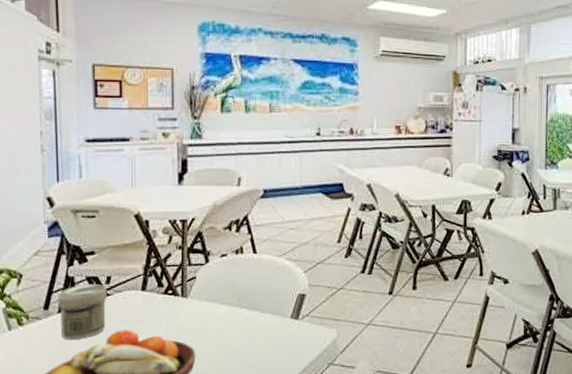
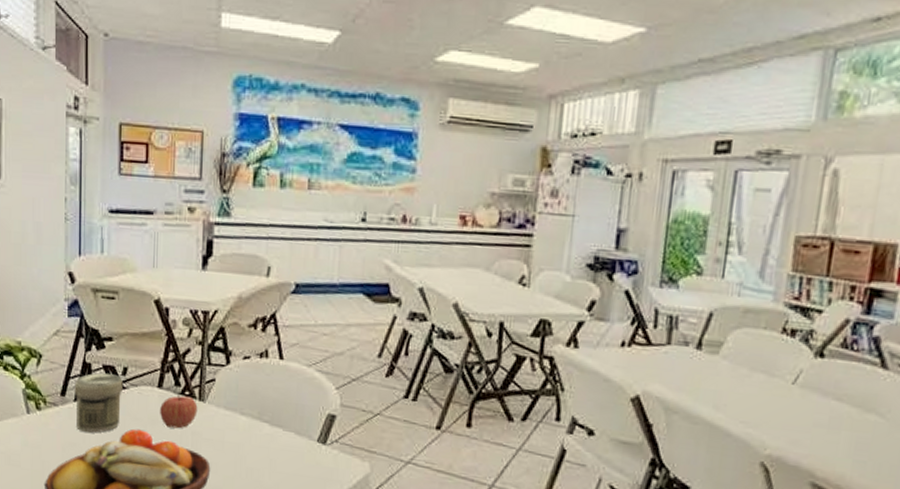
apple: none [145,294,181,324] -> present [160,394,198,429]

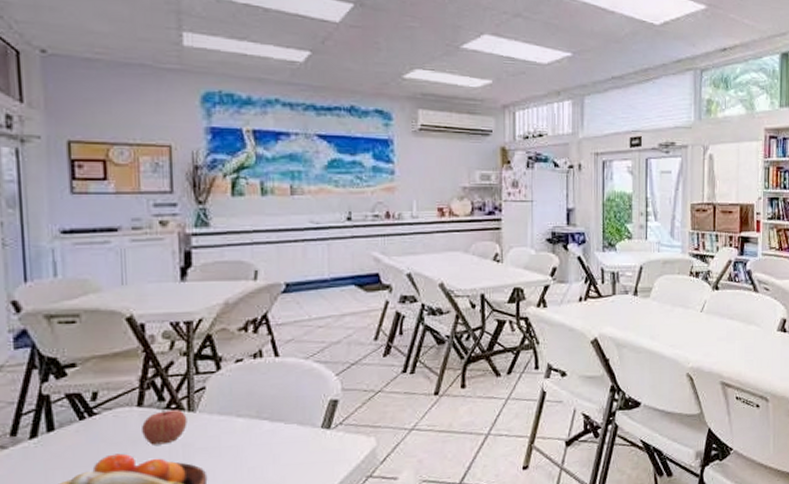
jar: present [74,373,123,433] -> none [28,401,93,471]

